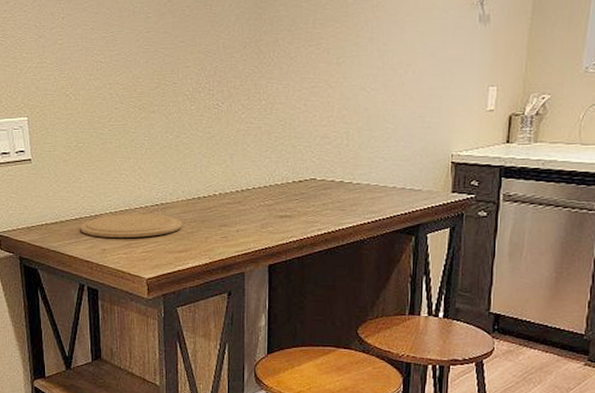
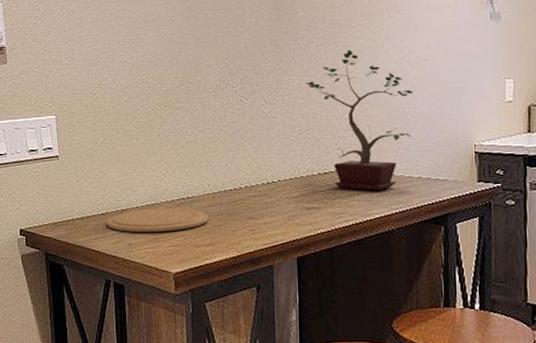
potted plant: none [284,52,395,200] -> present [305,49,414,191]

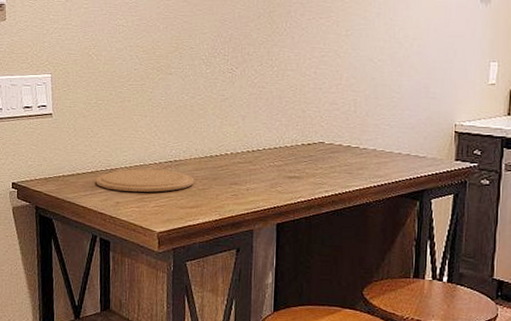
potted plant: present [305,49,414,191] -> none [295,25,400,164]

